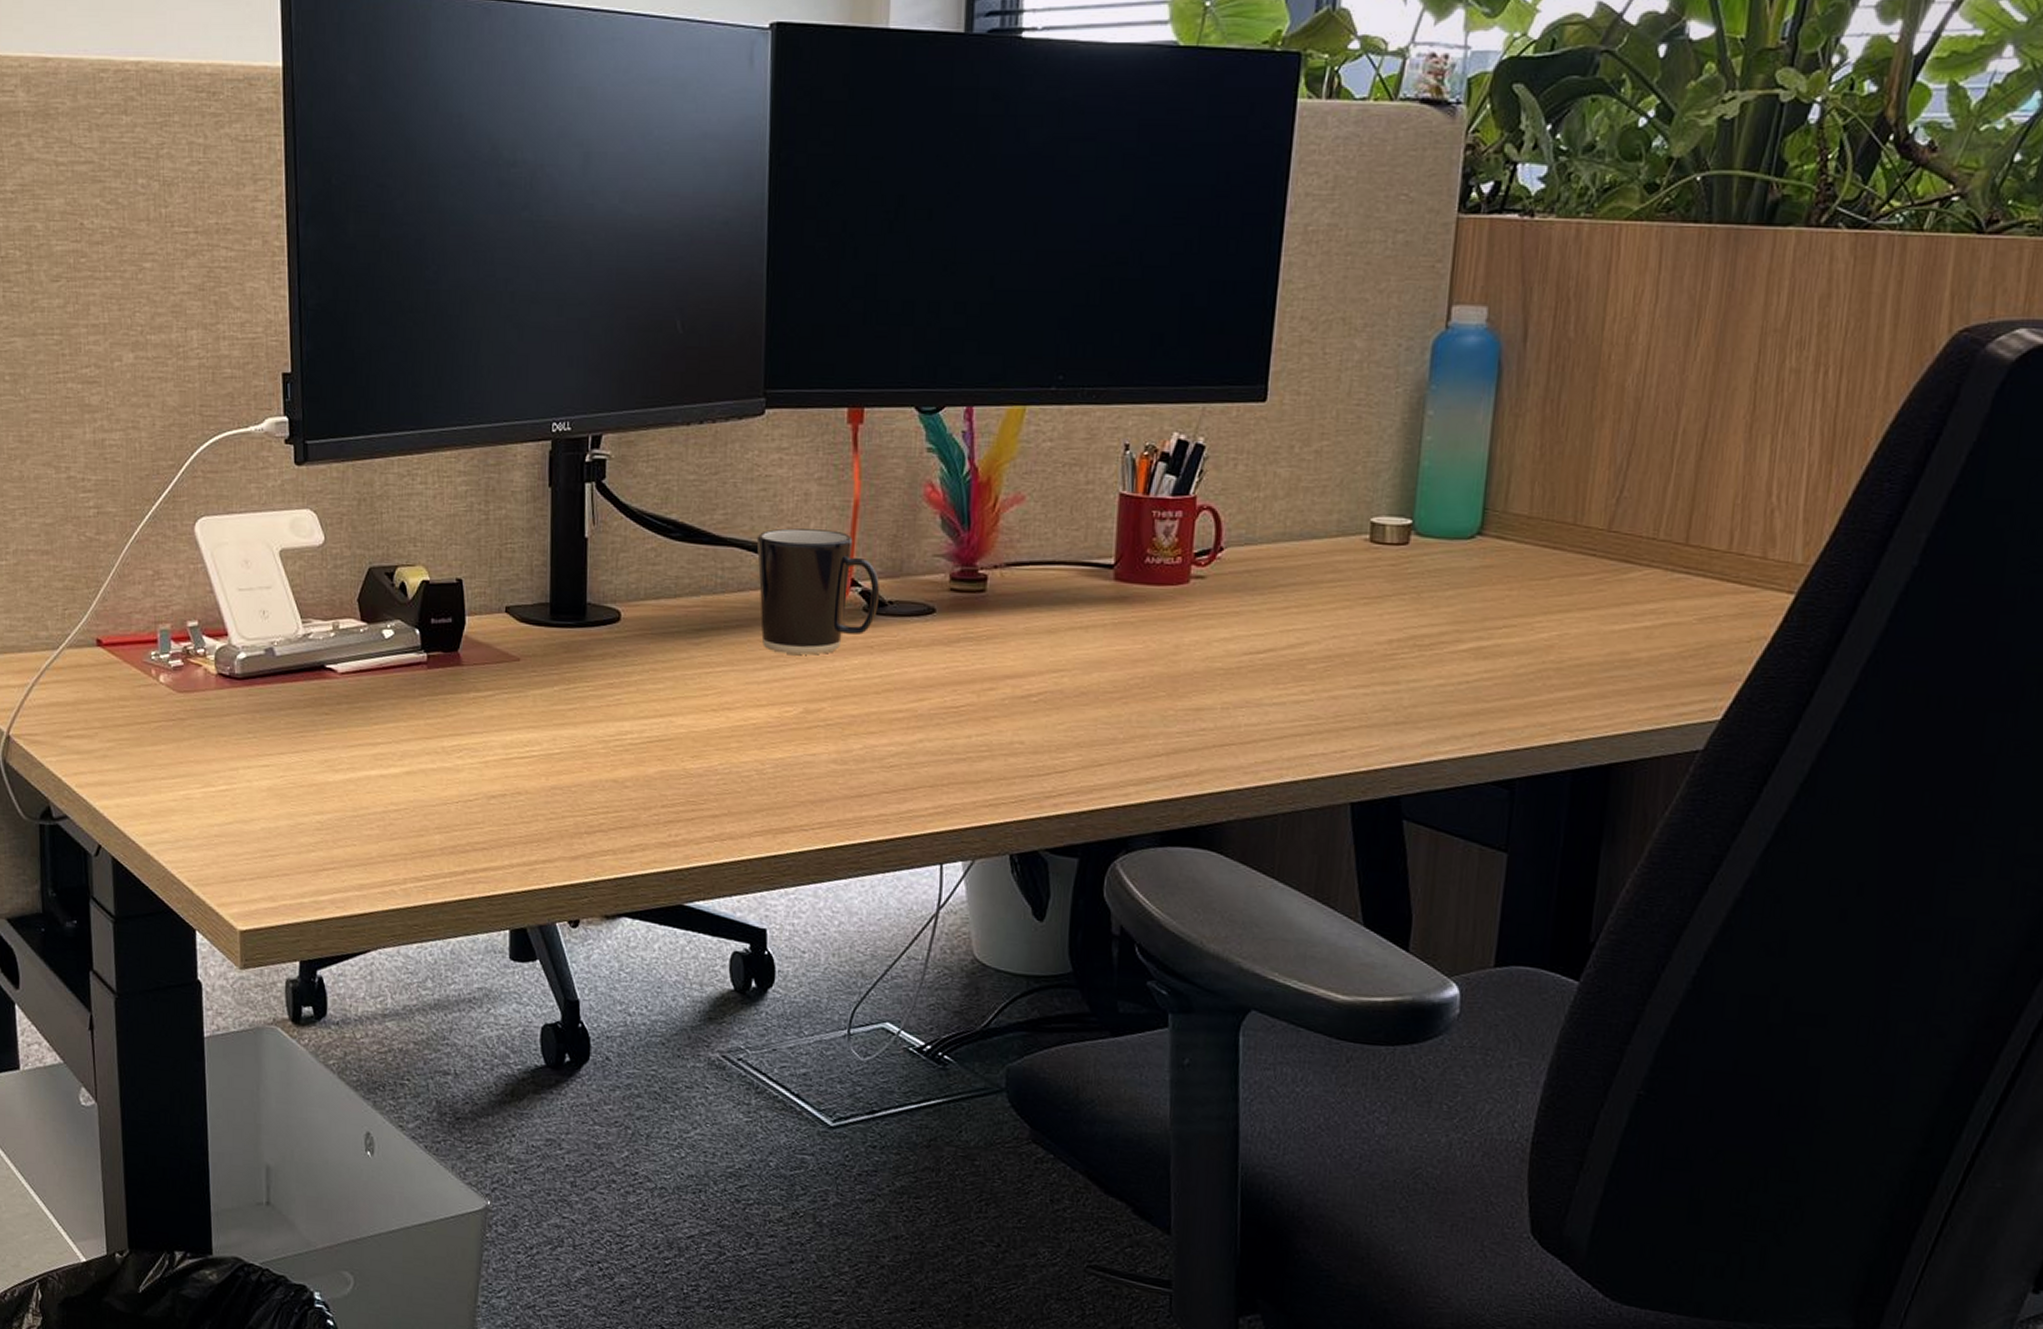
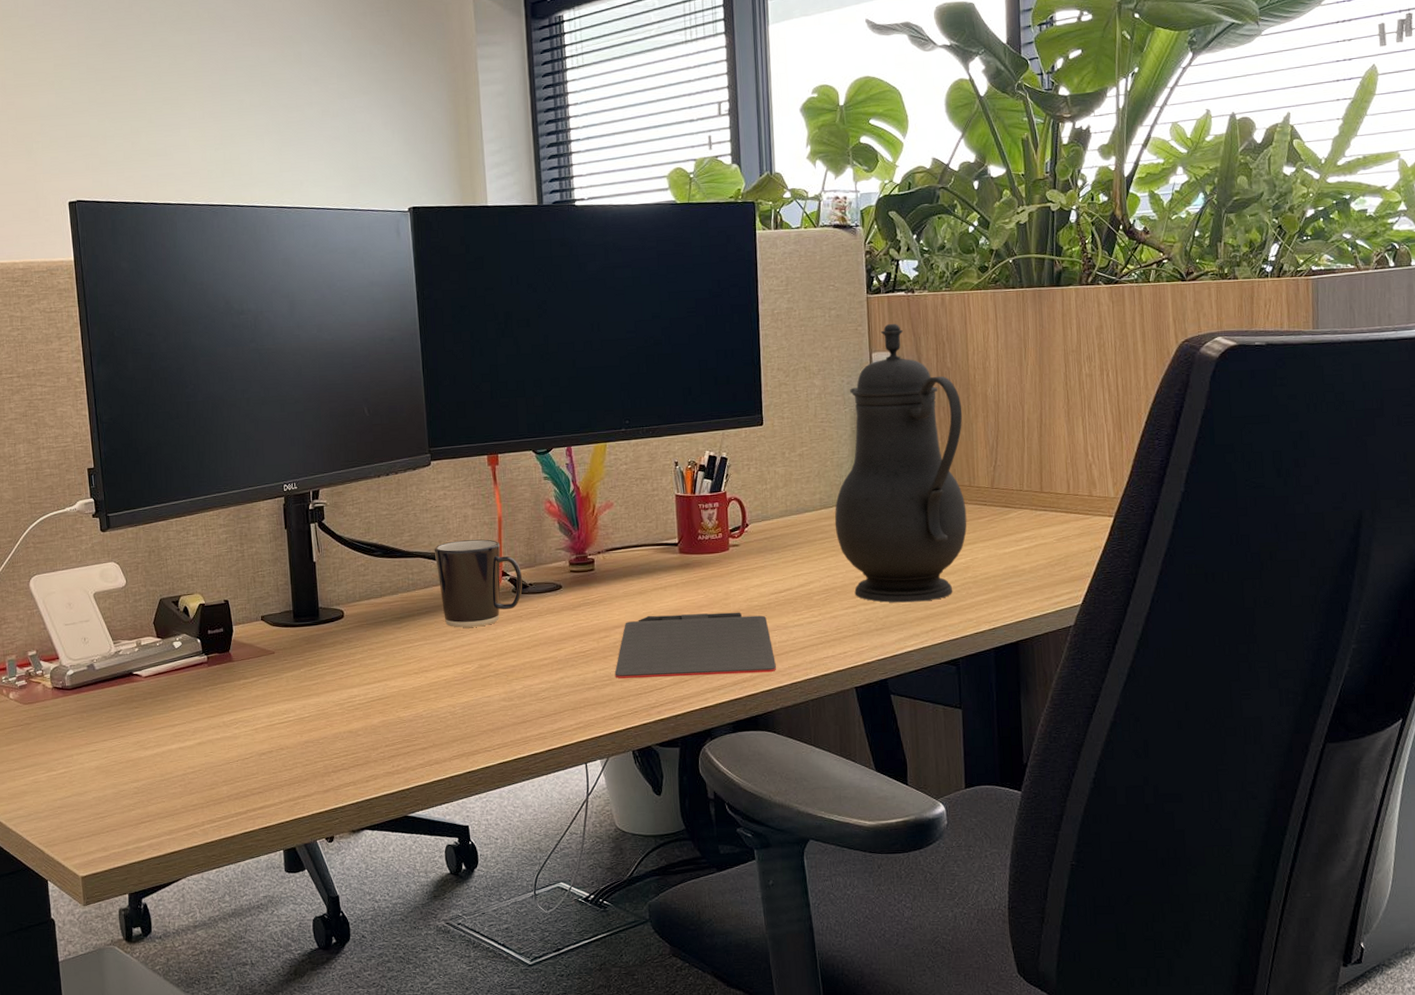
mouse pad: none [997,665,1237,768] -> present [614,612,776,679]
coffeepot: none [1354,261,1582,690] -> present [834,323,967,603]

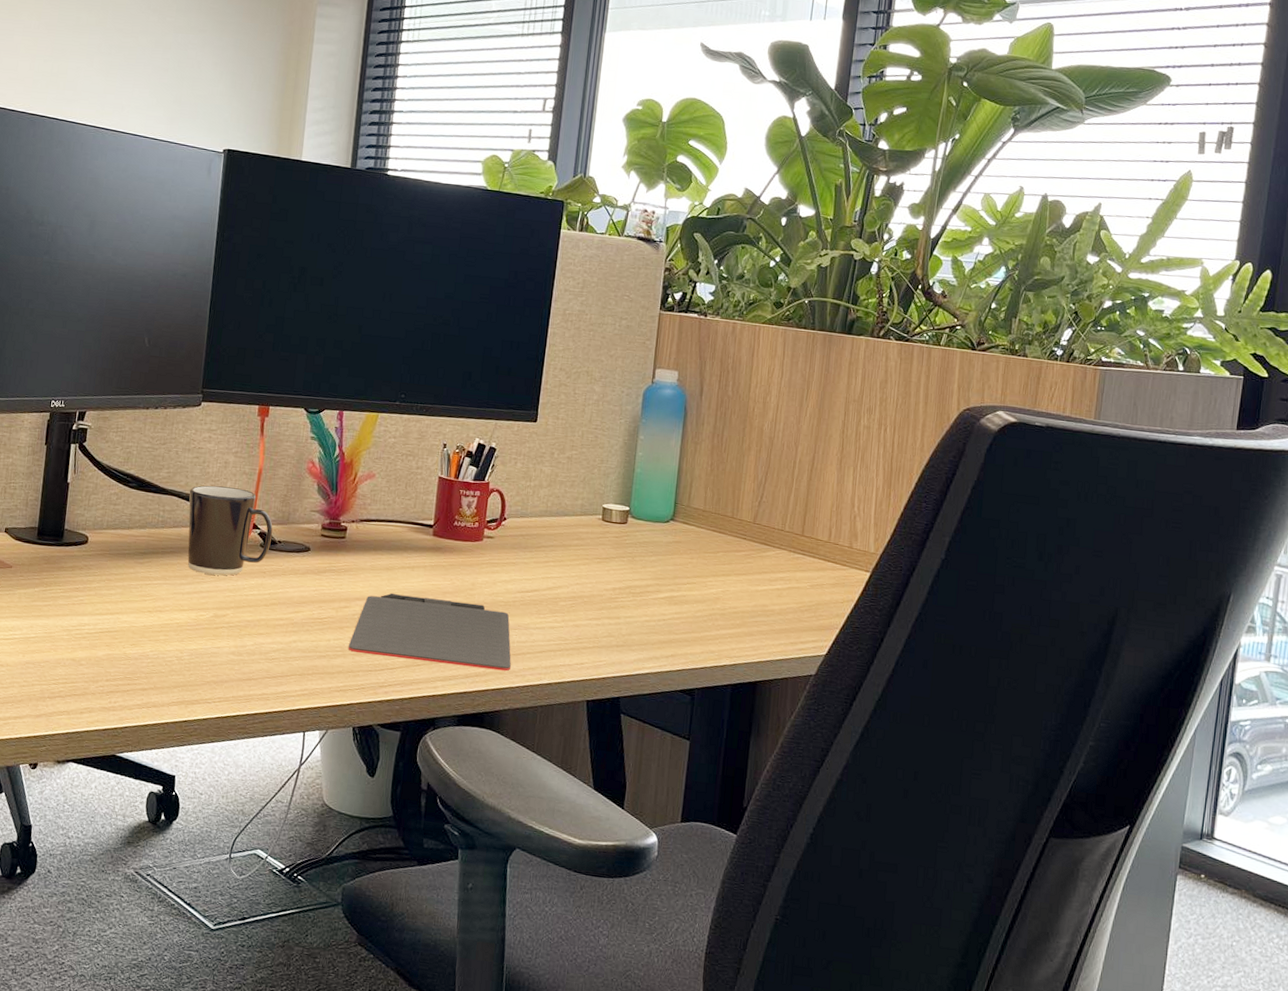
coffeepot: present [834,323,967,603] -> none [592,342,737,626]

